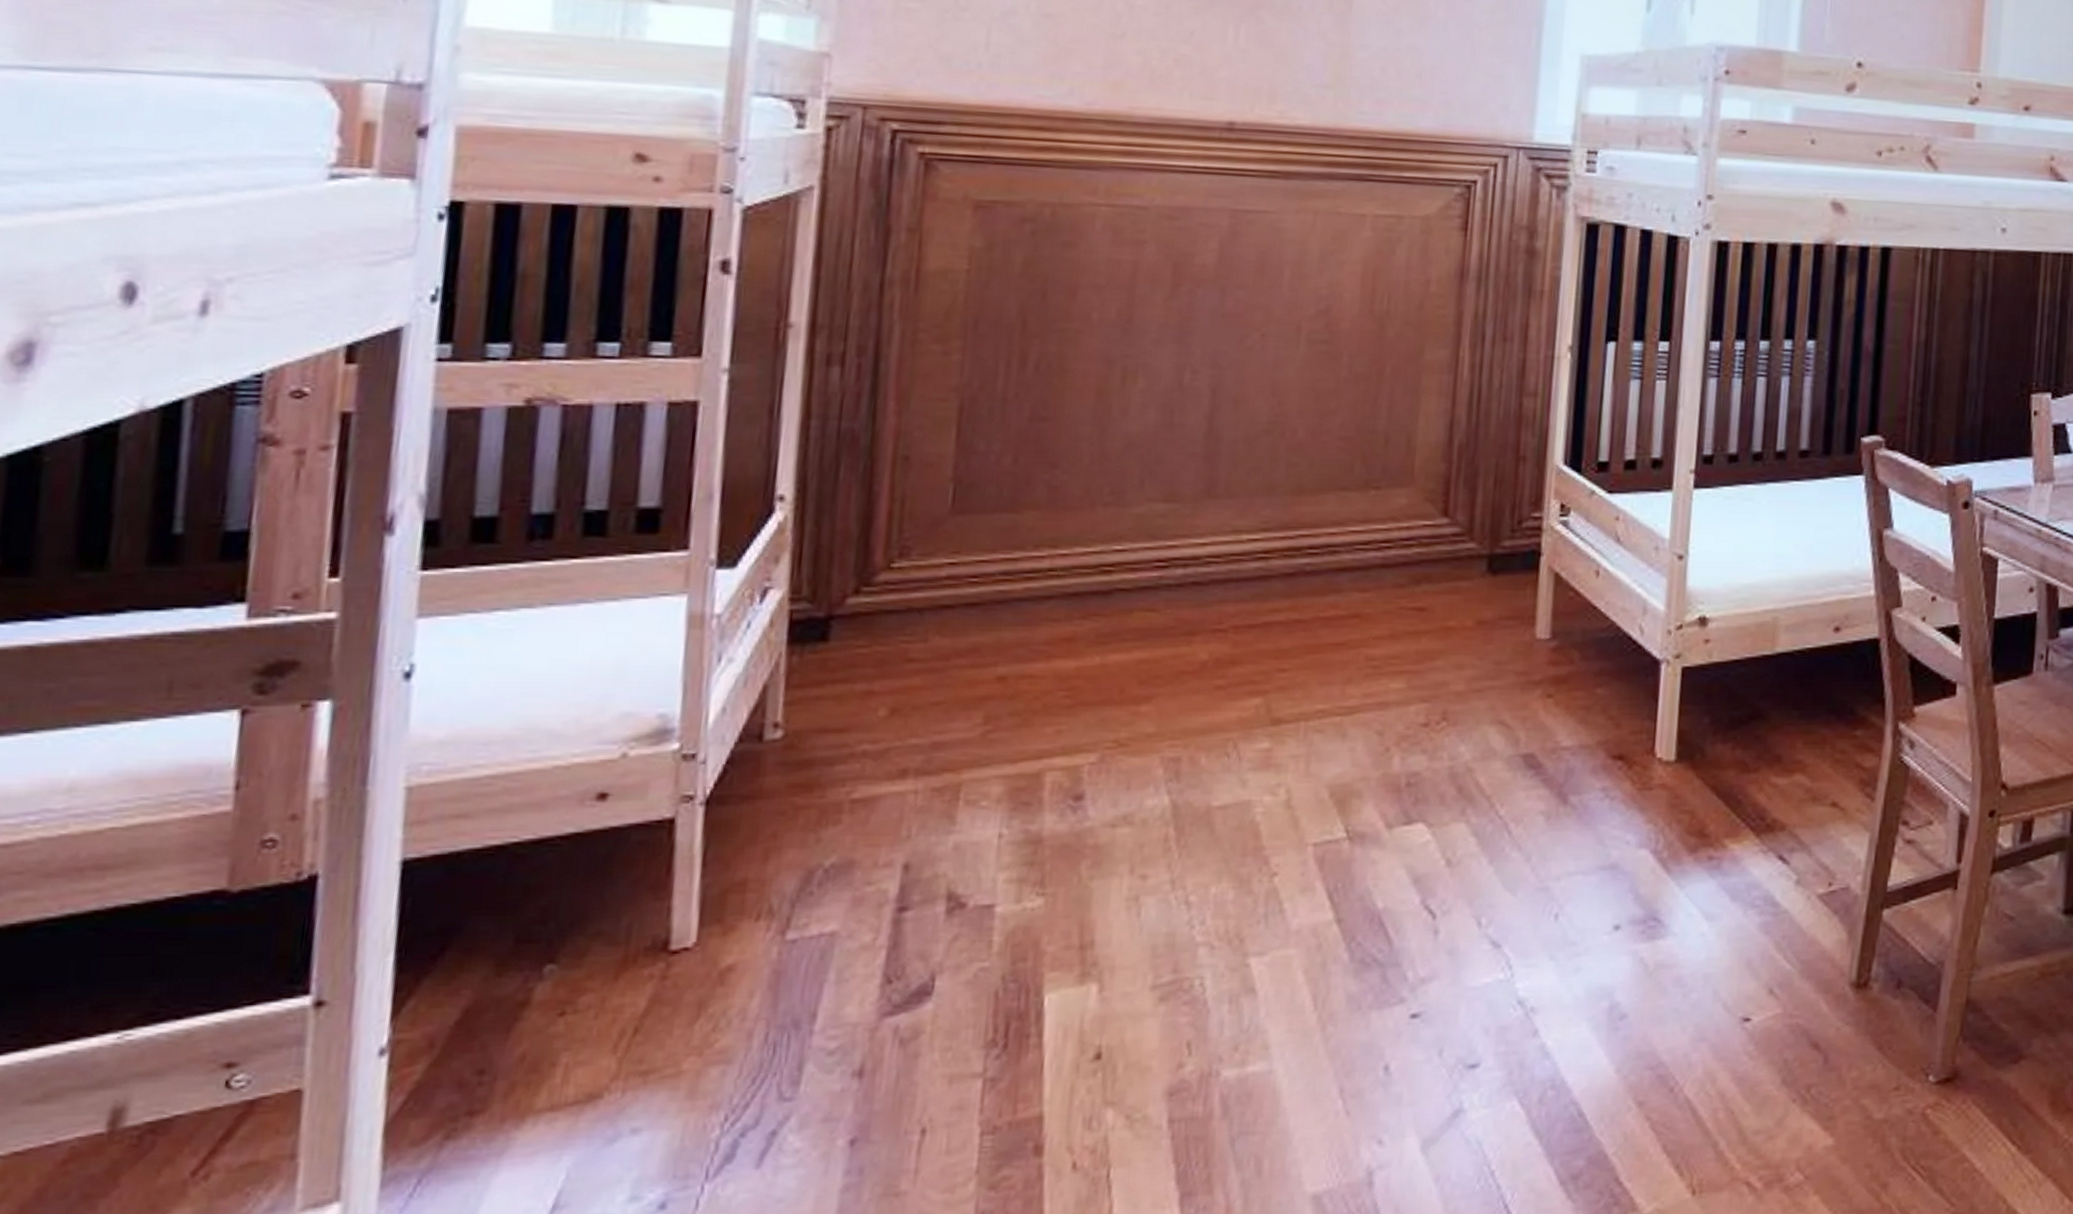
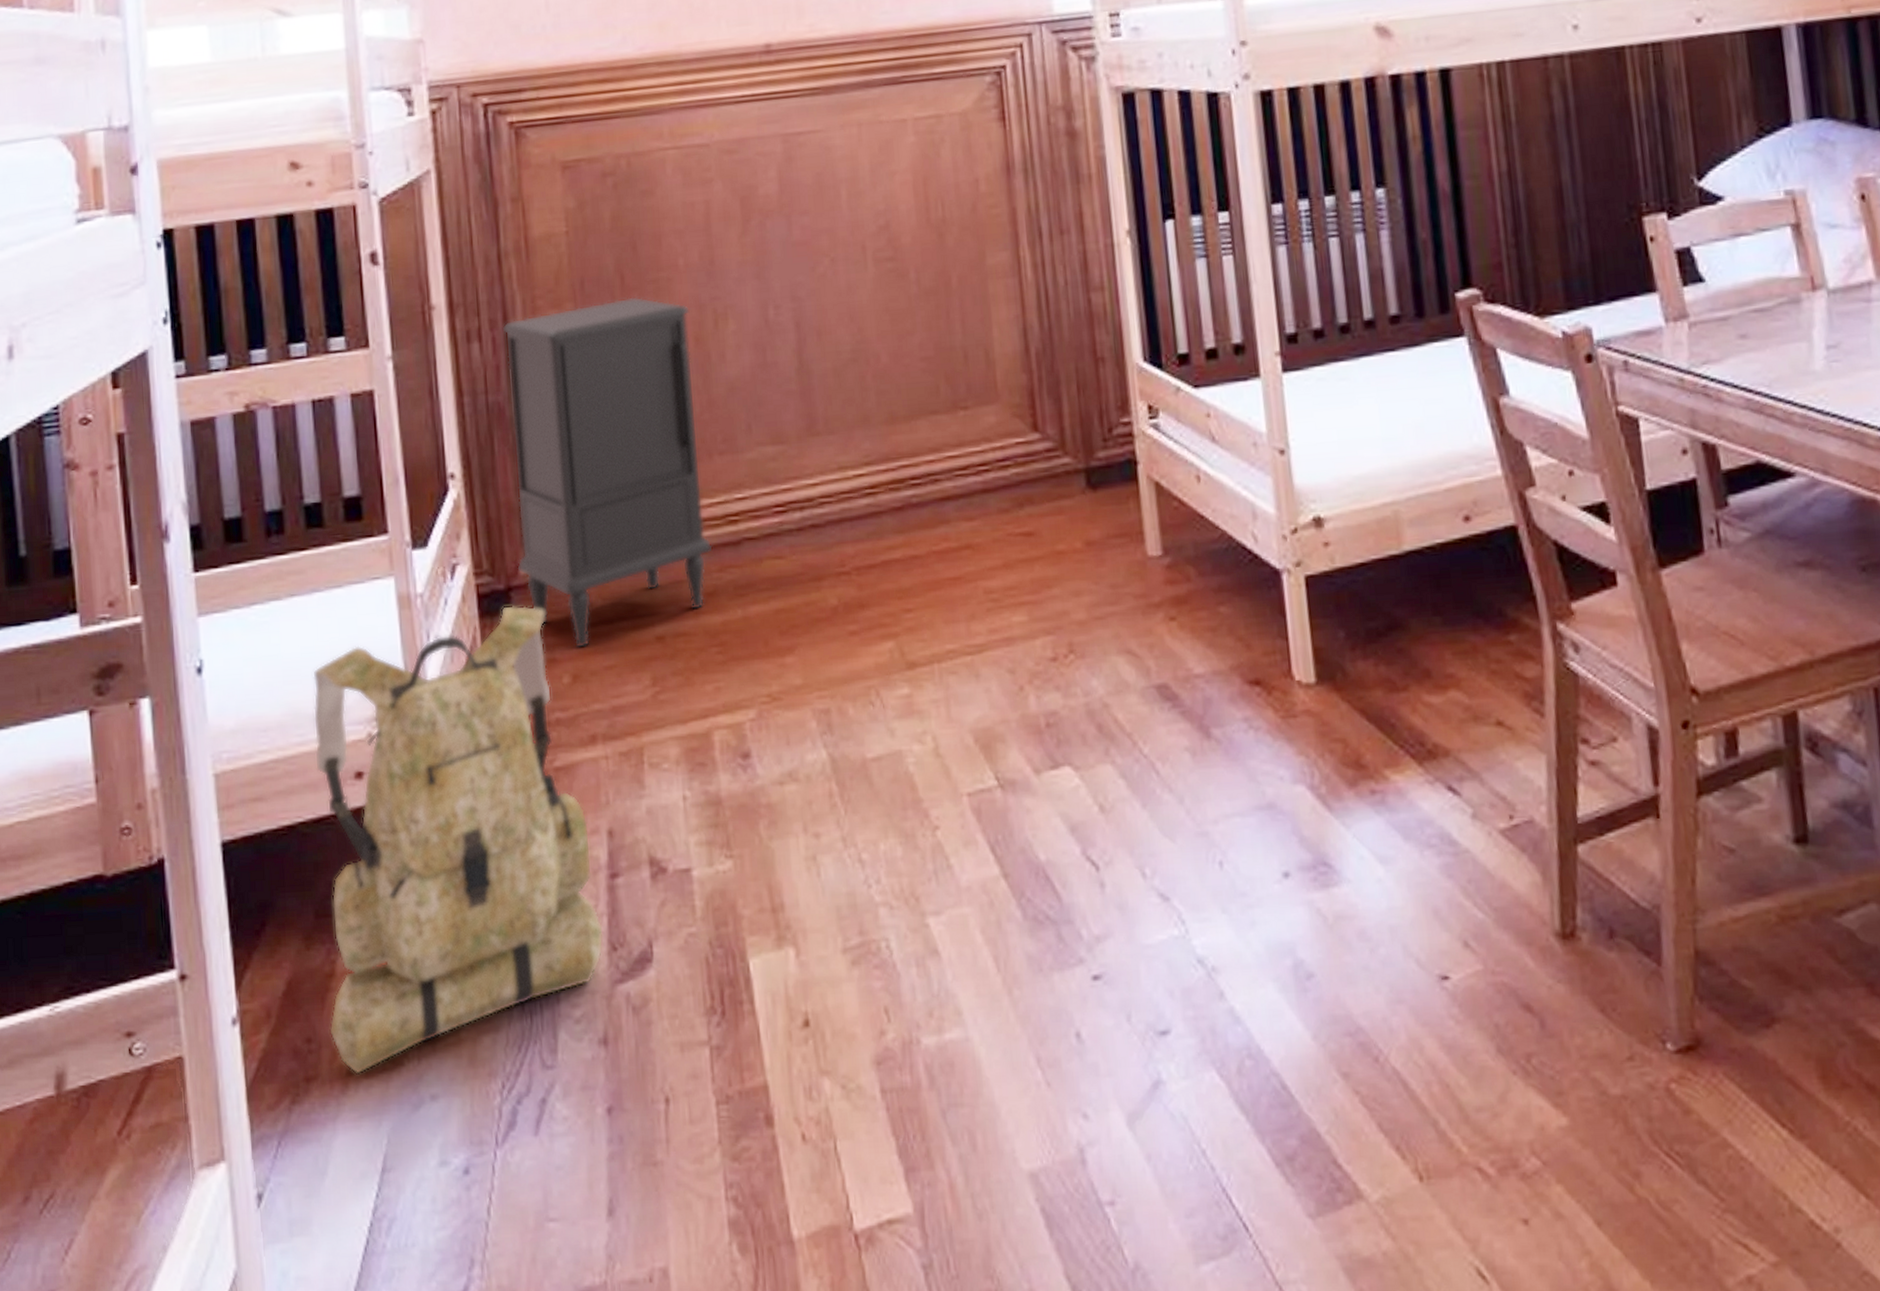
backpack: none [510,634,882,1108] -> present [313,605,604,1075]
nightstand: none [844,343,1096,682] -> present [503,296,713,648]

